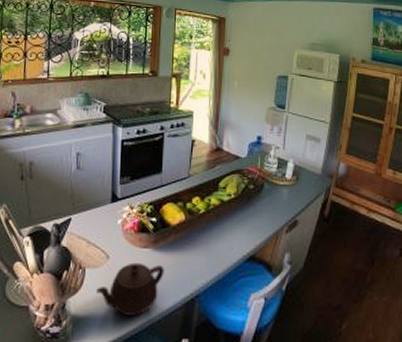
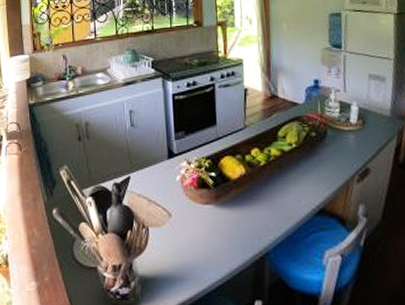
teapot: present [95,262,164,317] -> none [161,220,229,277]

